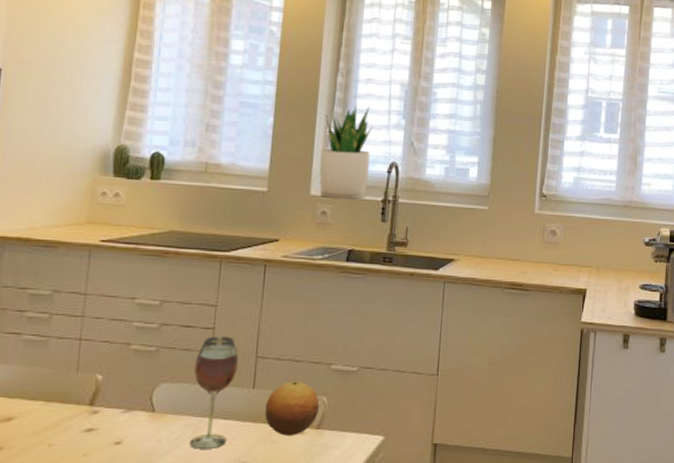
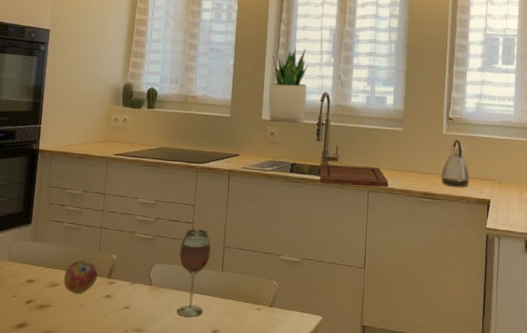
fruit: none [22,384,74,430] -> present [64,260,98,294]
fruit: present [264,381,320,436] -> none [230,267,272,311]
cutting board: none [383,250,469,278] -> present [319,163,389,187]
kettle: none [530,219,566,275] -> present [440,139,471,187]

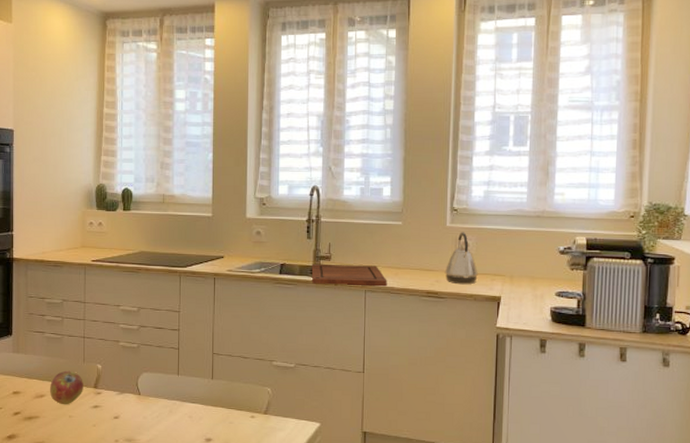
wineglass: present [177,229,211,317] -> none [167,336,200,426]
planter: present [268,47,309,123] -> none [253,137,295,221]

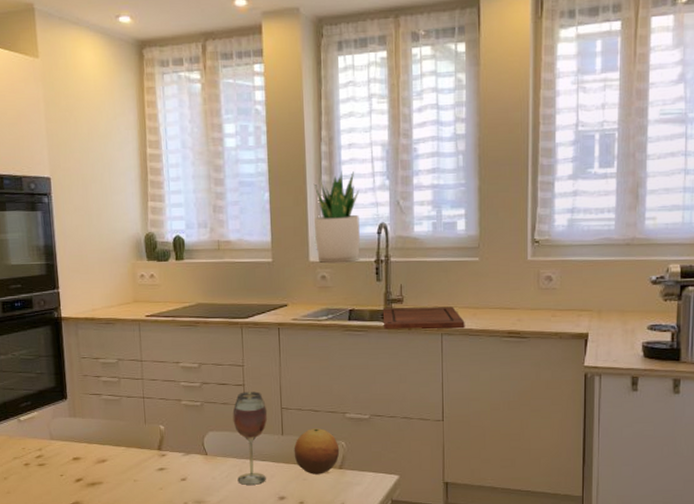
fruit: present [50,370,83,405] -> none [111,433,147,469]
wineglass: none [167,336,200,426] -> present [232,391,268,485]
fruit: none [222,374,266,419] -> present [293,428,340,475]
planter: none [253,137,295,221] -> present [313,170,360,264]
kettle: present [444,232,479,284] -> none [527,265,564,322]

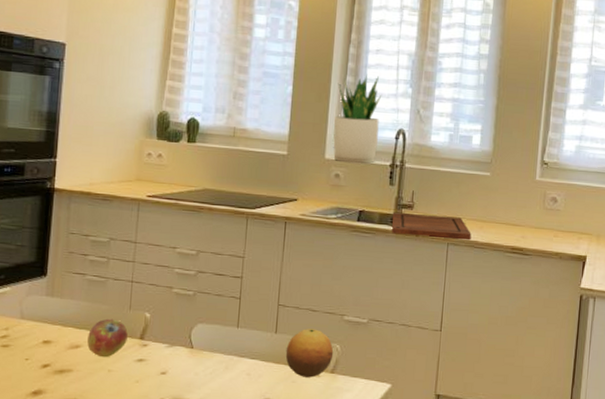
fruit: none [111,433,147,469] -> present [87,318,128,358]
wineglass: present [232,391,268,485] -> none [222,284,263,384]

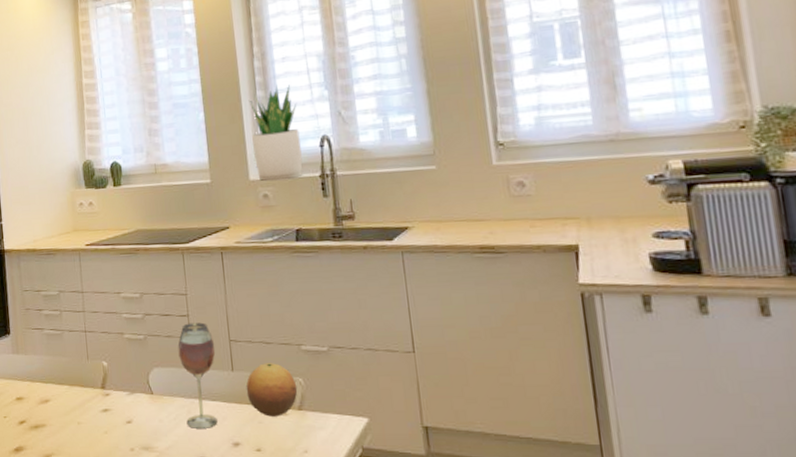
fruit: present [87,318,128,358] -> none [54,370,90,410]
wineglass: none [222,284,263,384] -> present [177,322,218,428]
cutting board: present [391,211,472,240] -> none [332,221,428,250]

